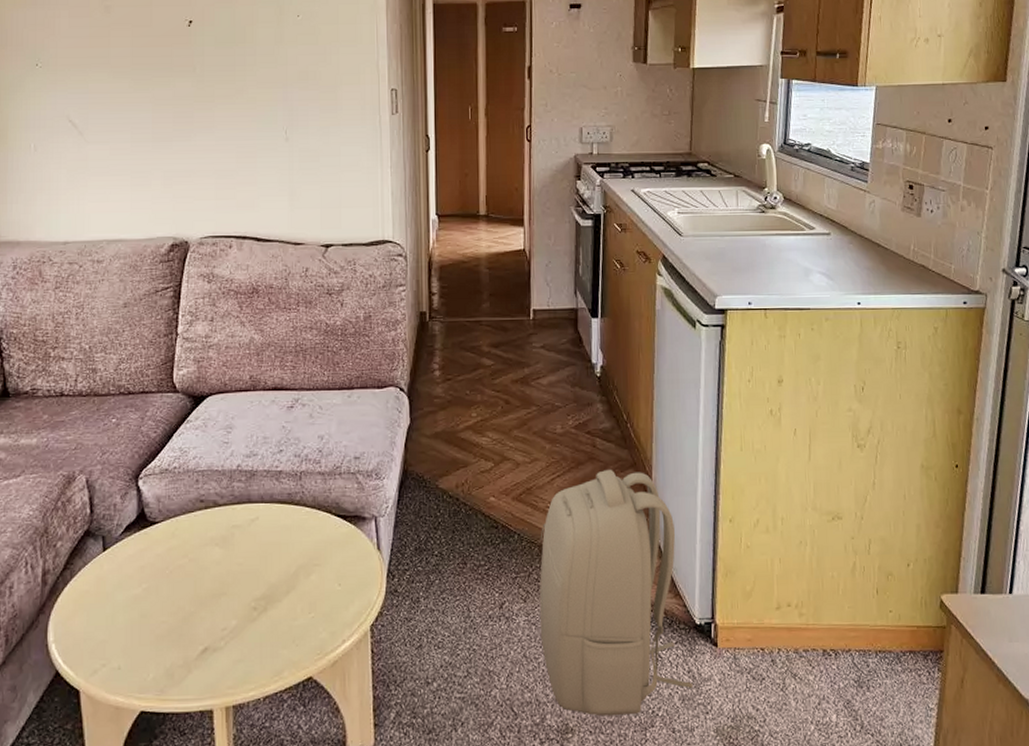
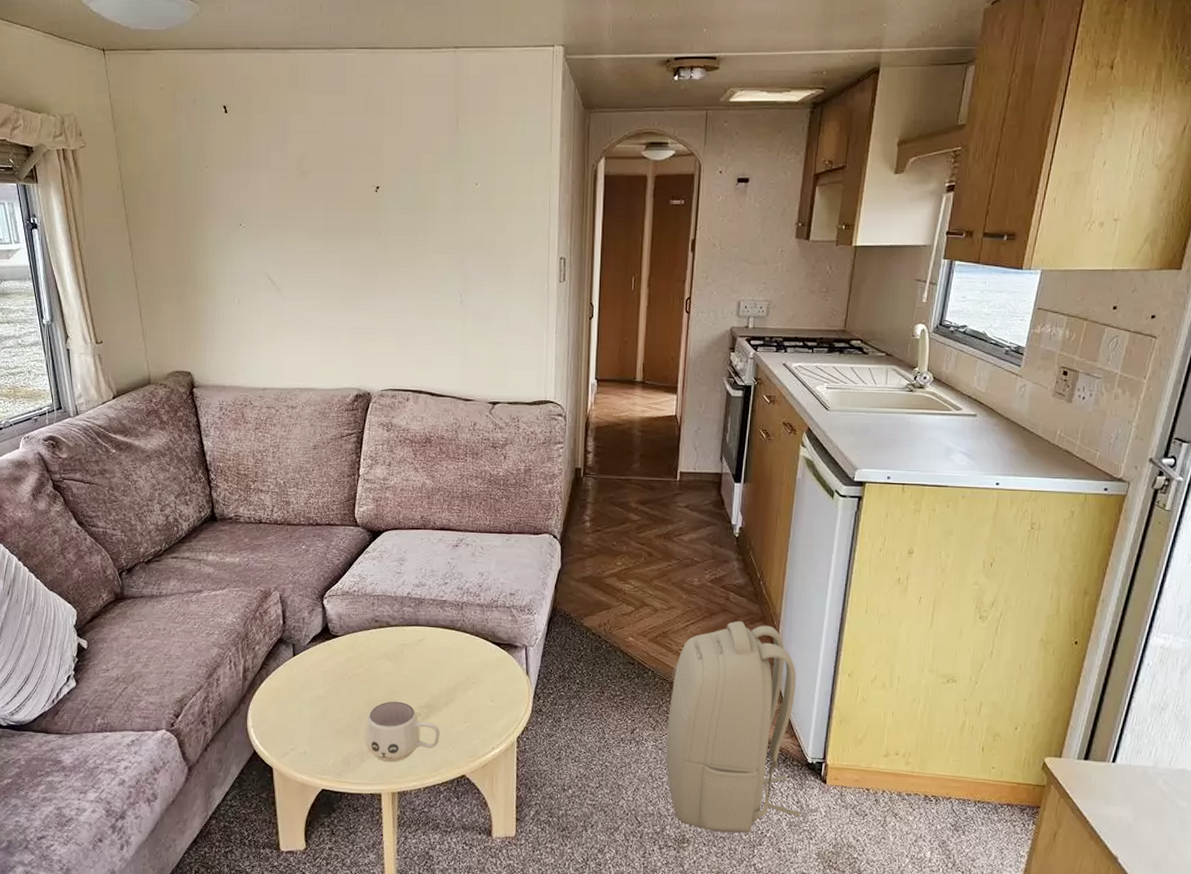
mug: none [191,594,280,671] -> present [365,701,440,763]

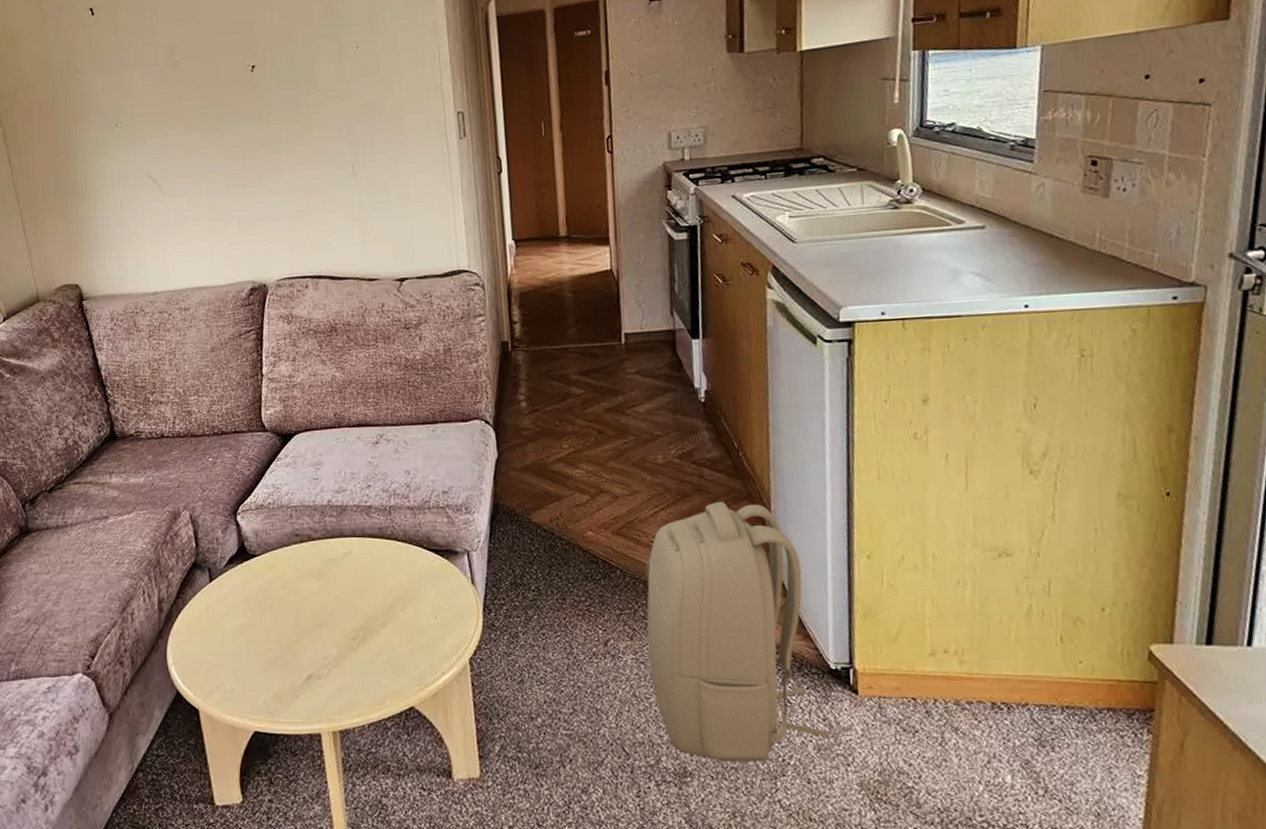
mug: present [365,701,440,763] -> none [295,625,380,697]

